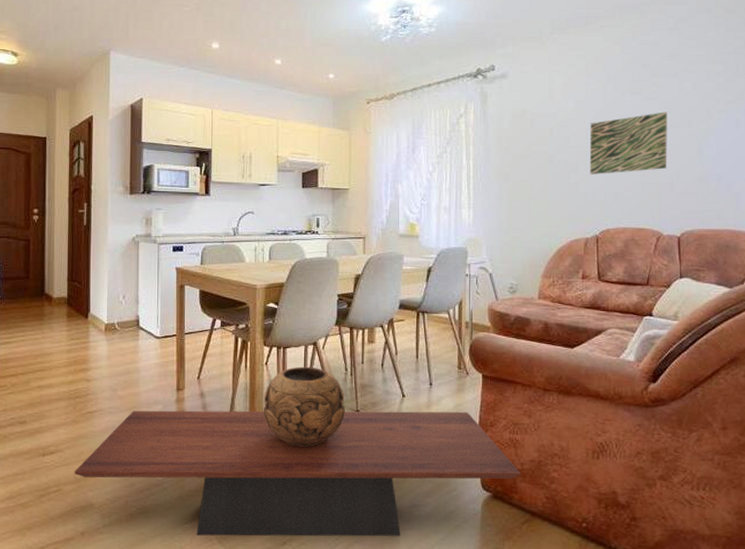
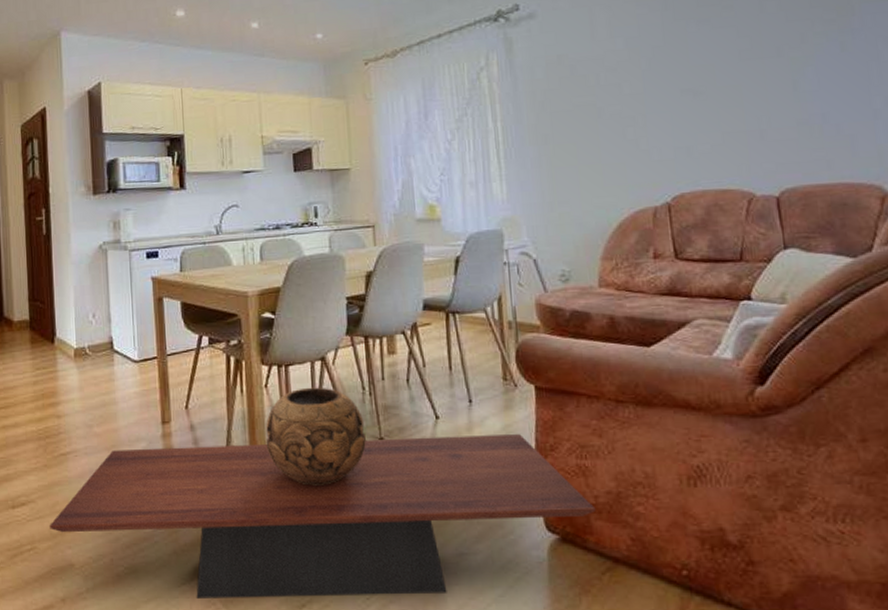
wall art: present [589,112,667,174] -> none [647,40,753,127]

